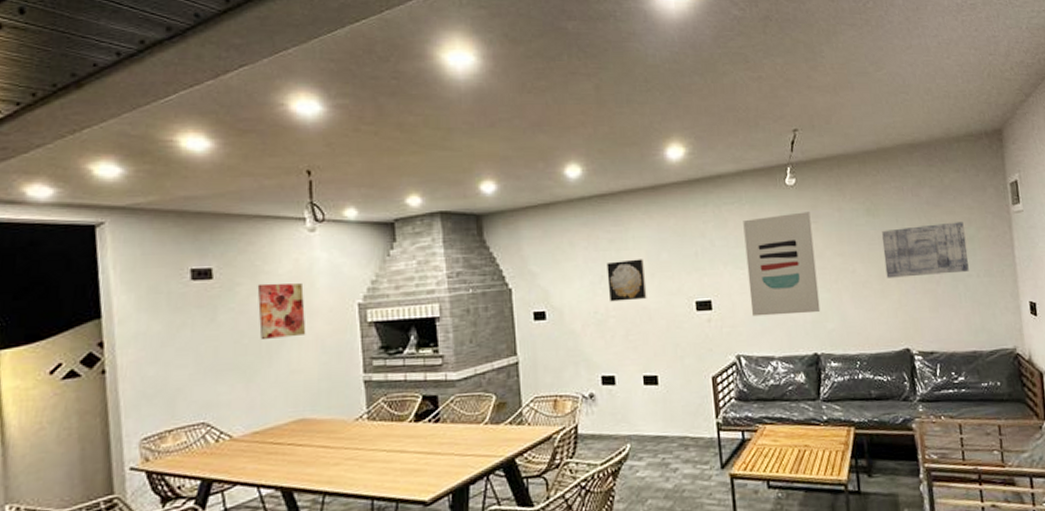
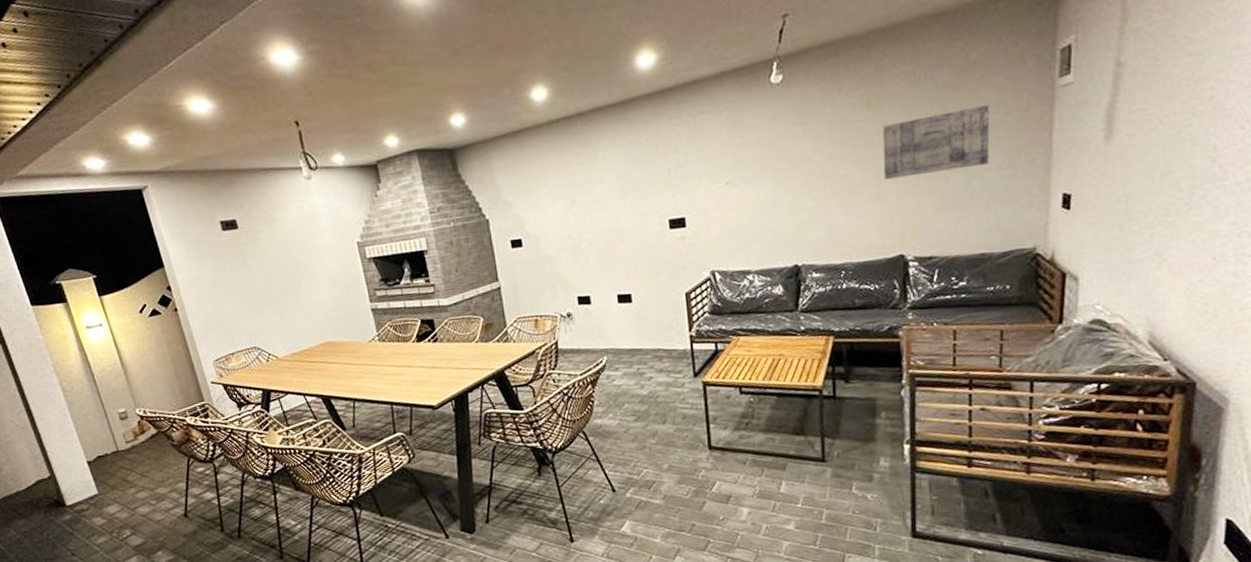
wall art: present [257,283,306,341] -> none [273,227,319,279]
wall art: present [606,259,647,302] -> none [577,180,619,226]
wall art: present [743,212,821,317] -> none [720,112,804,231]

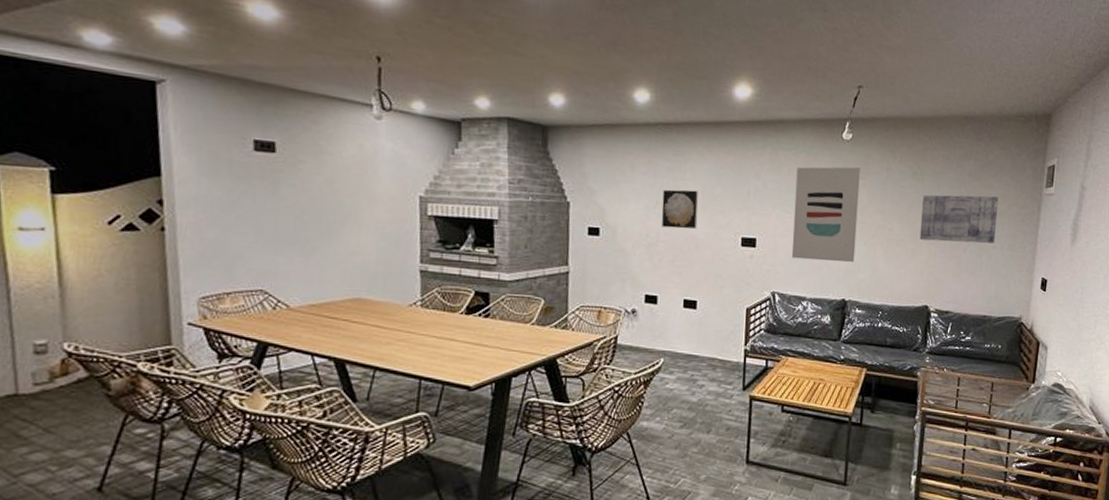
wall art: none [577,180,619,226] -> present [661,189,699,229]
wall art: none [720,112,804,231] -> present [791,166,861,263]

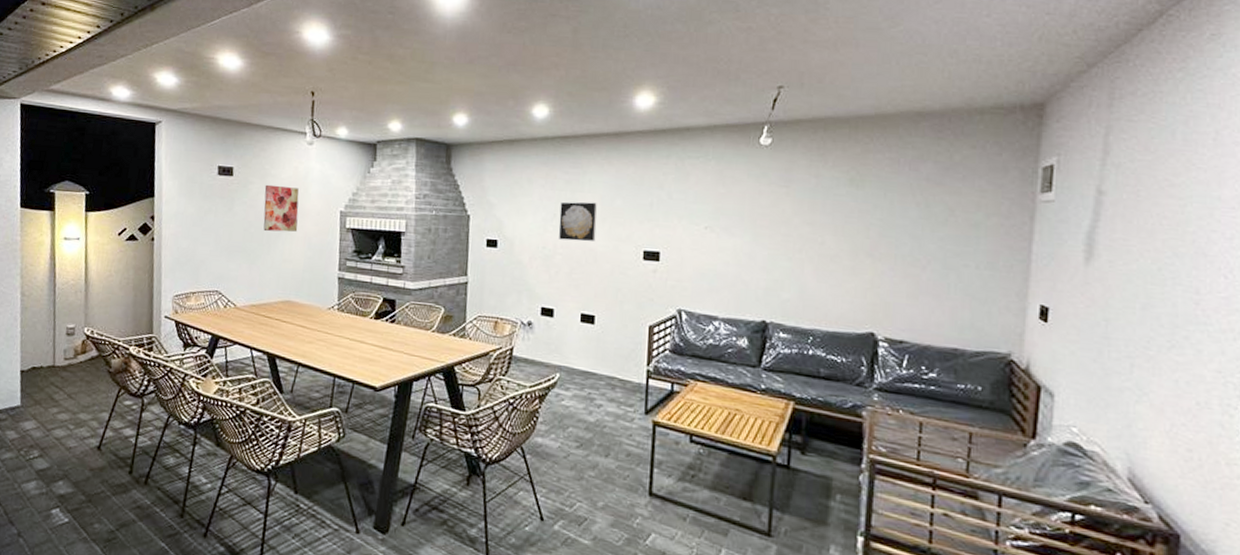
wall art: none [320,164,367,220] -> present [263,184,299,232]
wall art: present [791,166,861,263] -> none [700,174,783,280]
wall art: present [919,194,998,244] -> none [861,203,970,261]

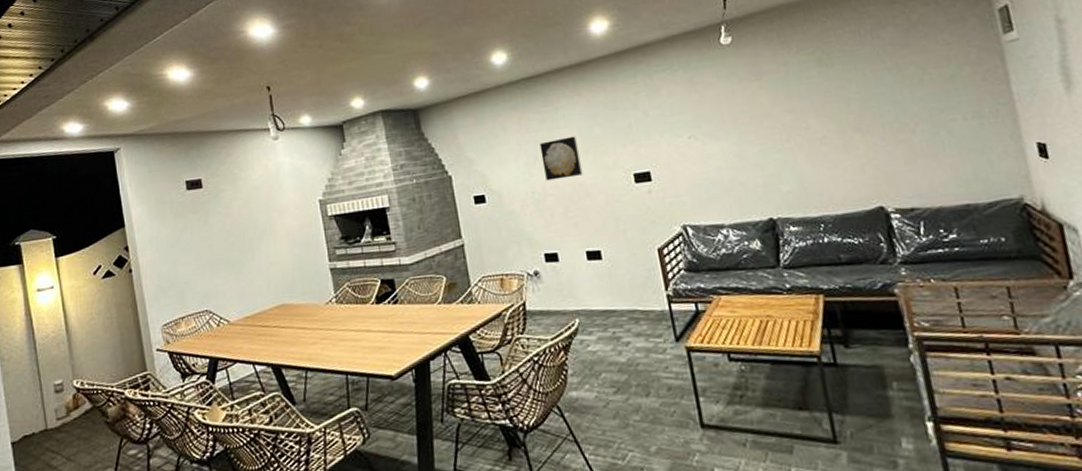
wall art: present [263,184,299,232] -> none [237,186,279,238]

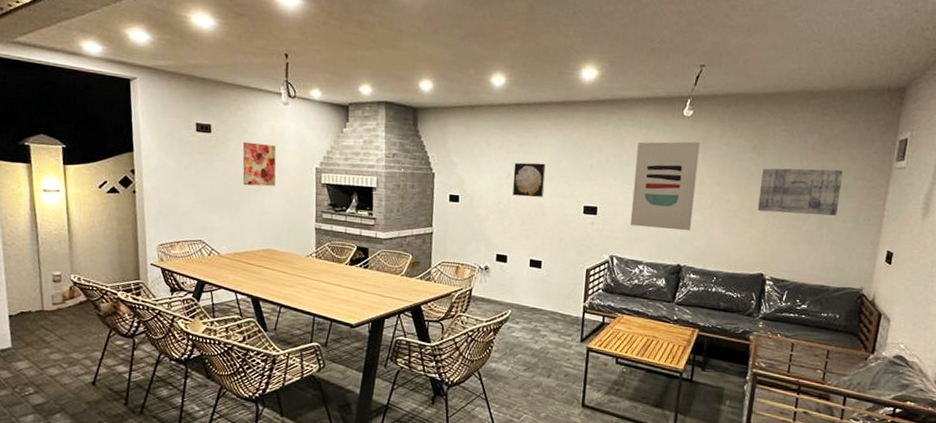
wall art: none [237,186,279,238] -> present [242,141,276,187]
wall art: none [677,70,773,185] -> present [629,141,700,231]
wall art: none [838,60,952,132] -> present [757,168,843,216]

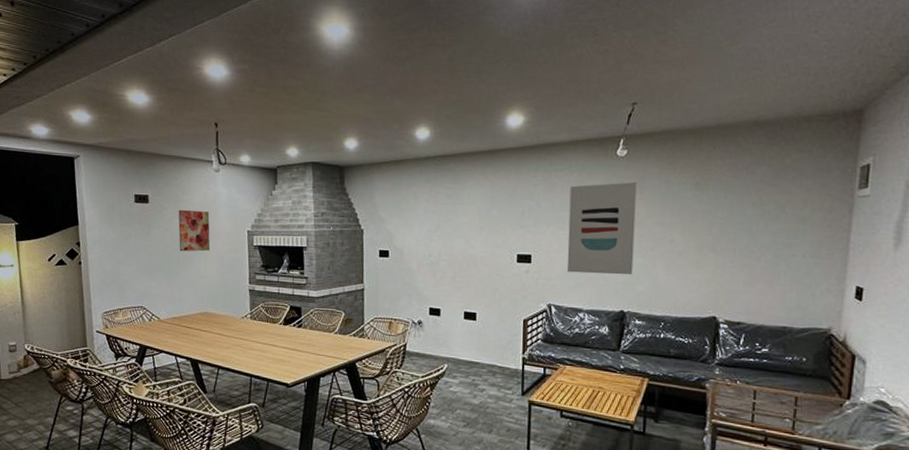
wall art: present [512,162,546,198] -> none [442,213,476,249]
wall art: present [757,168,843,216] -> none [704,202,798,252]

